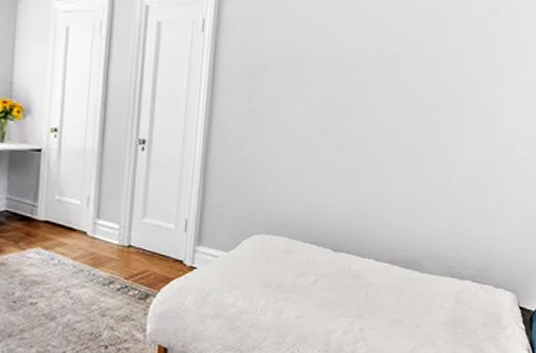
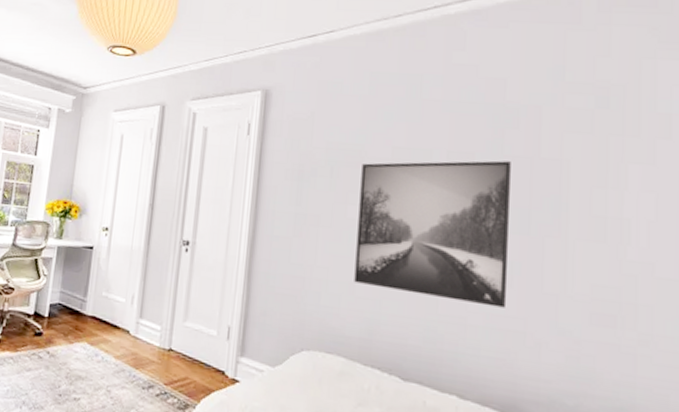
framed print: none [298,61,425,186] -> present [354,160,511,308]

